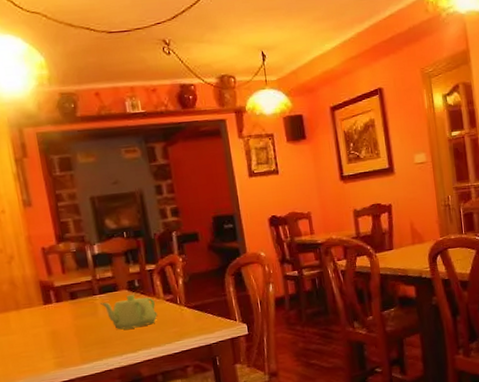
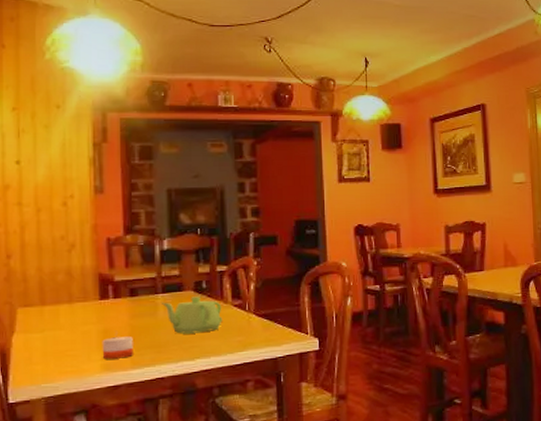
candle: none [52,335,81,358] -> present [102,336,133,359]

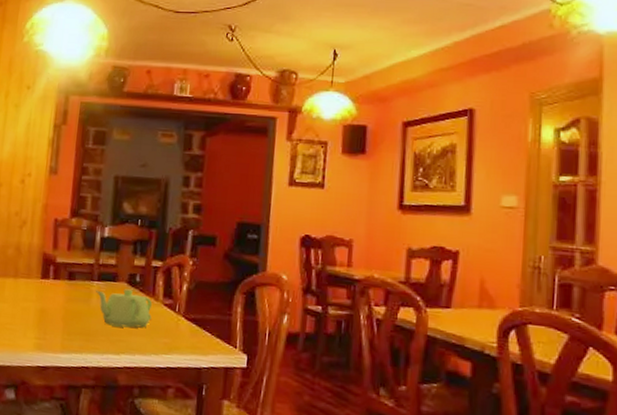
candle: present [102,336,133,359] -> none [36,317,66,341]

